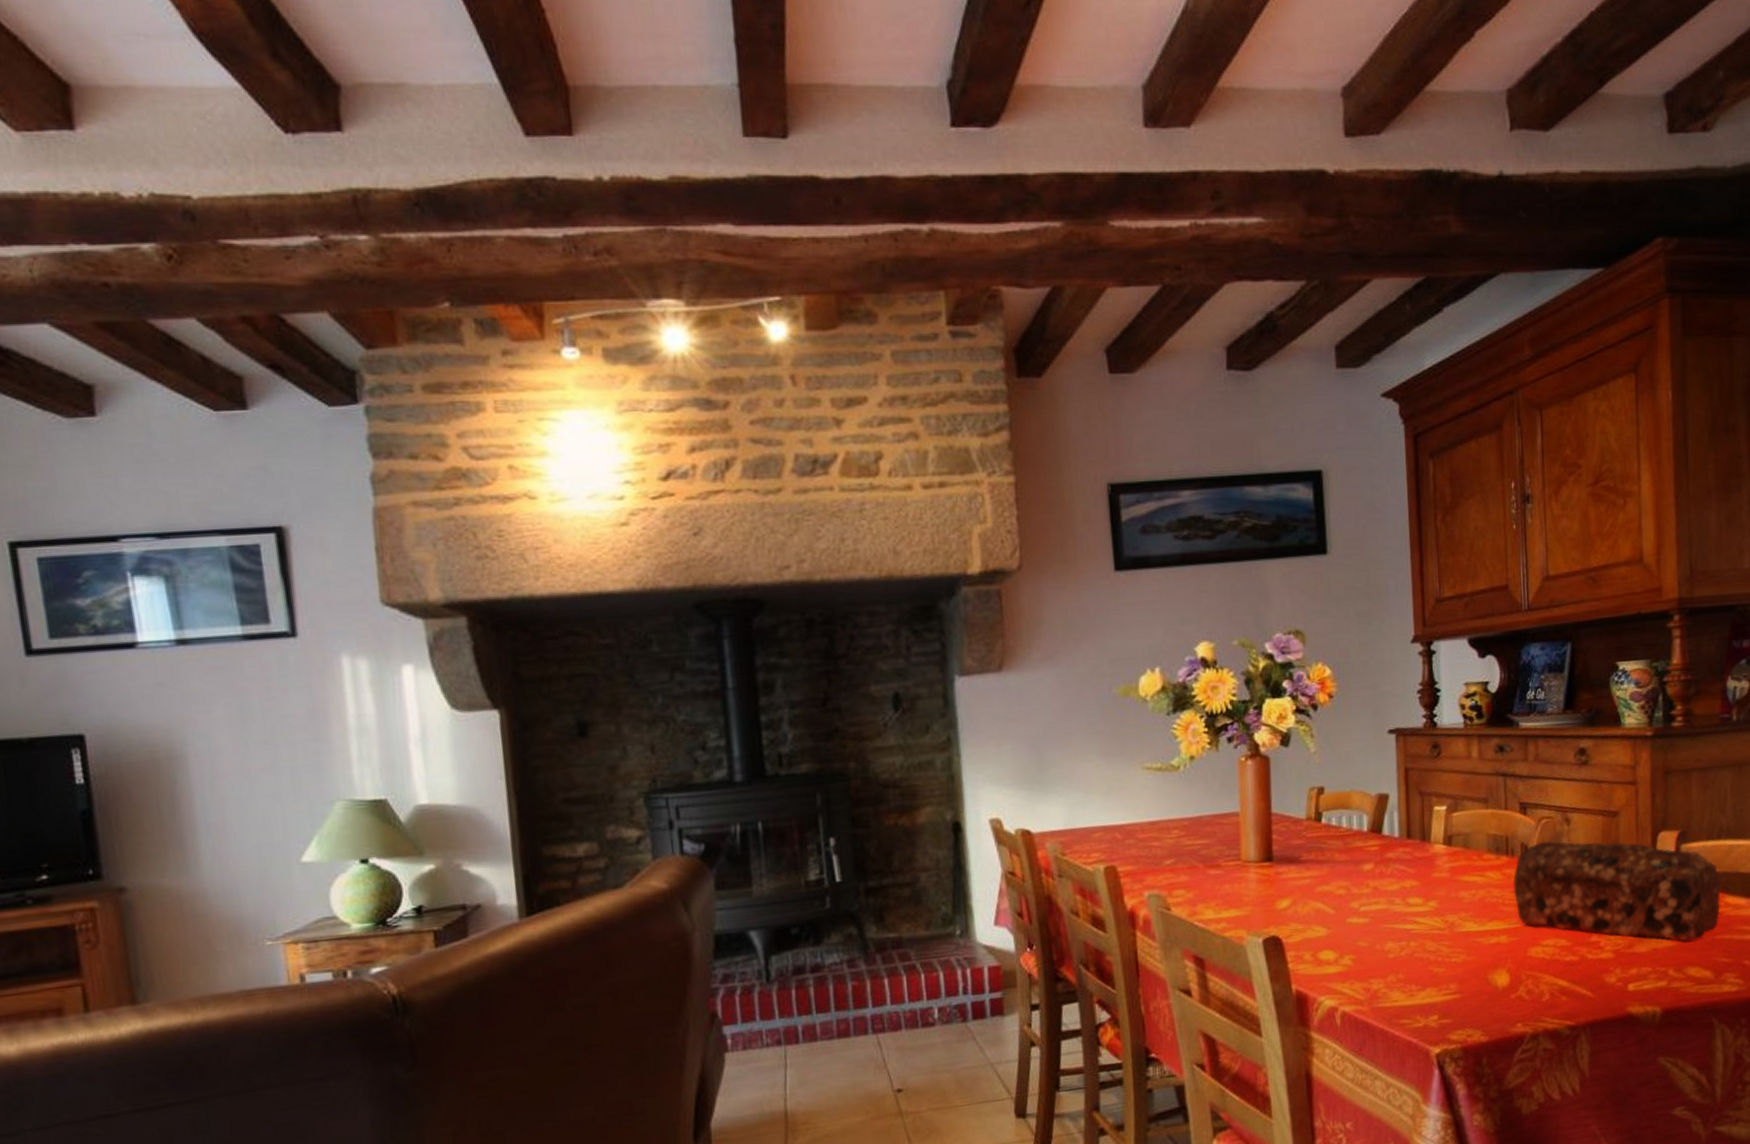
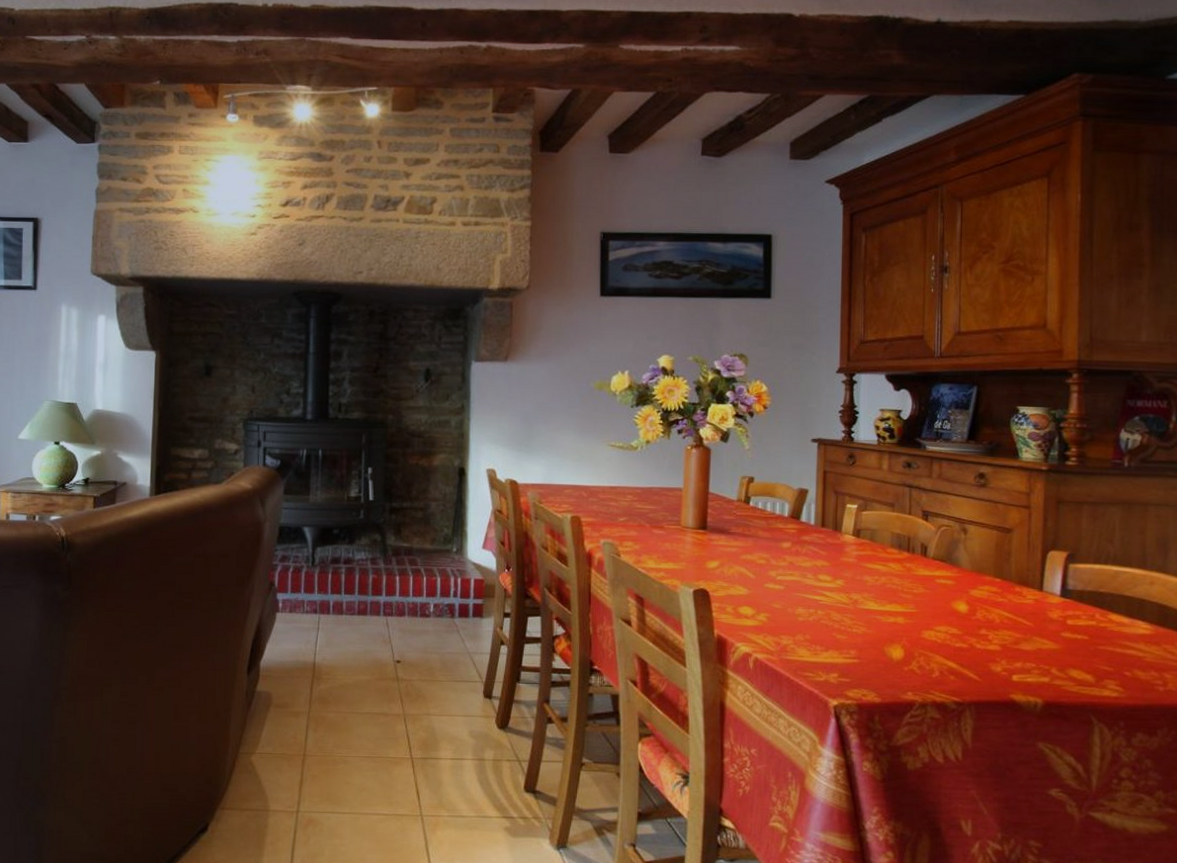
bread loaf: present [1512,841,1721,941] -> none [912,544,1105,646]

